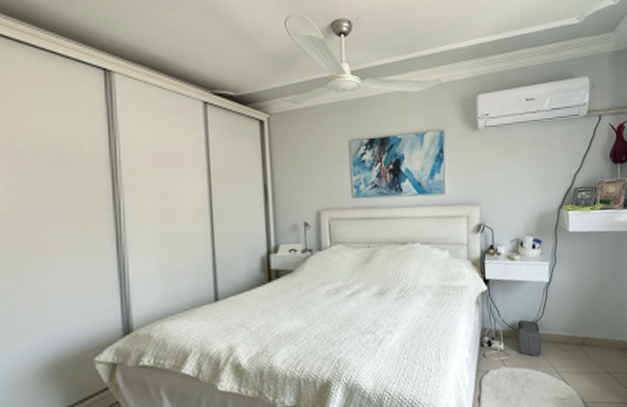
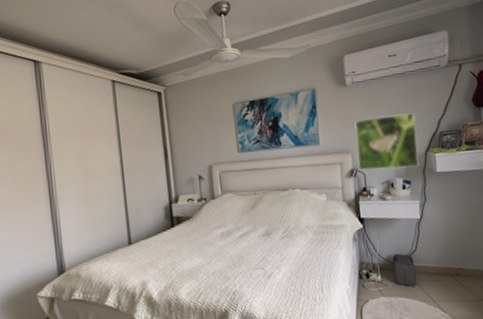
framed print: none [485,164,551,226] -> present [354,112,419,171]

